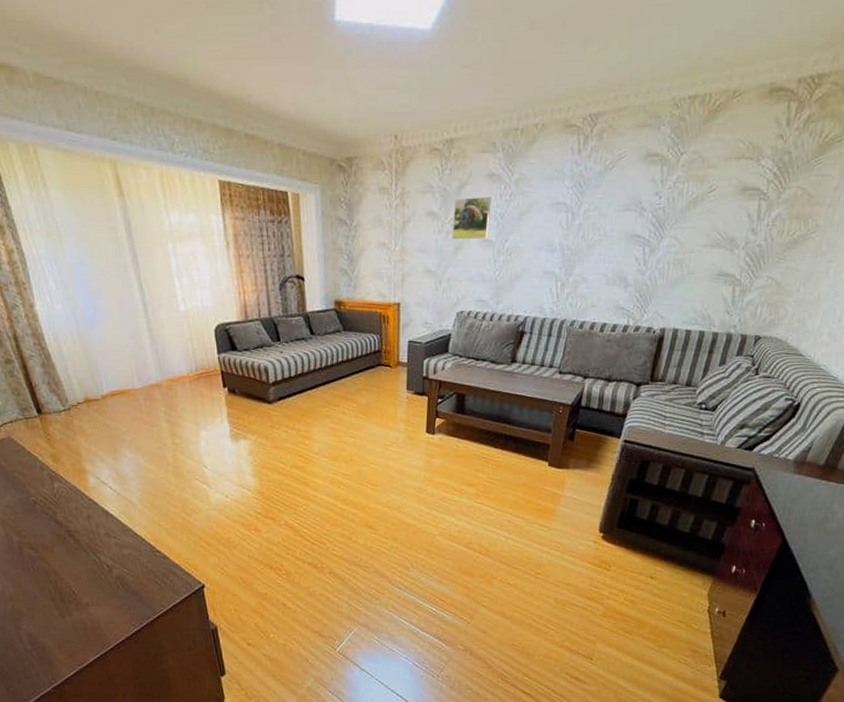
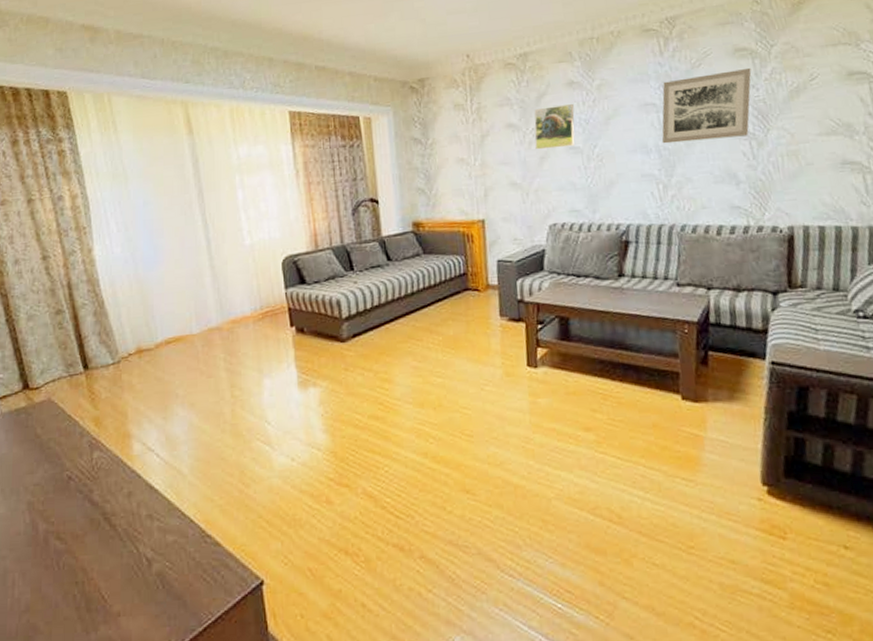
wall art: none [566,174,658,244] -> present [661,67,752,144]

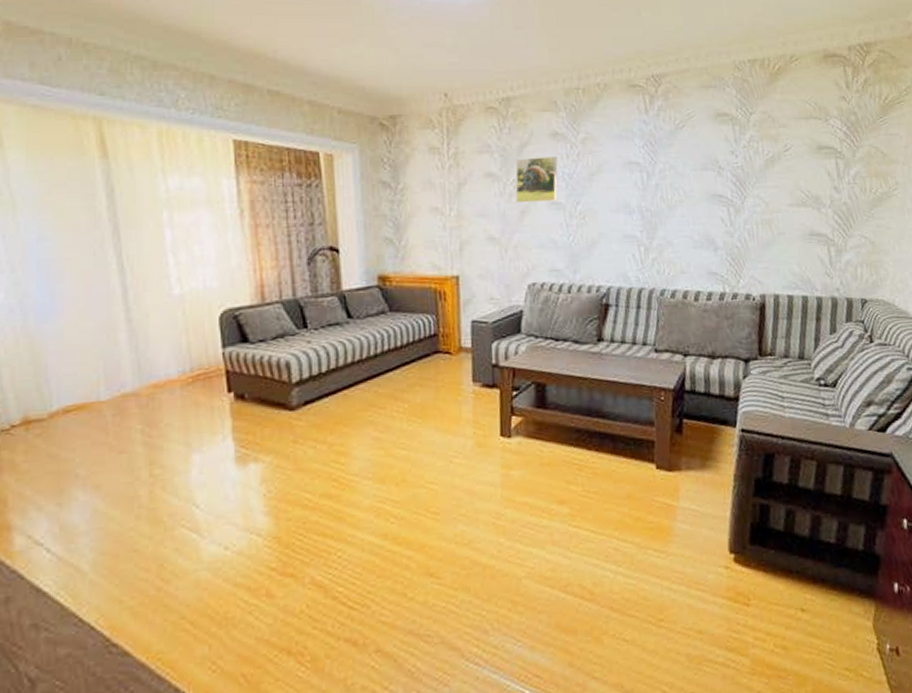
wall art: present [661,67,752,144] -> none [644,133,732,205]

